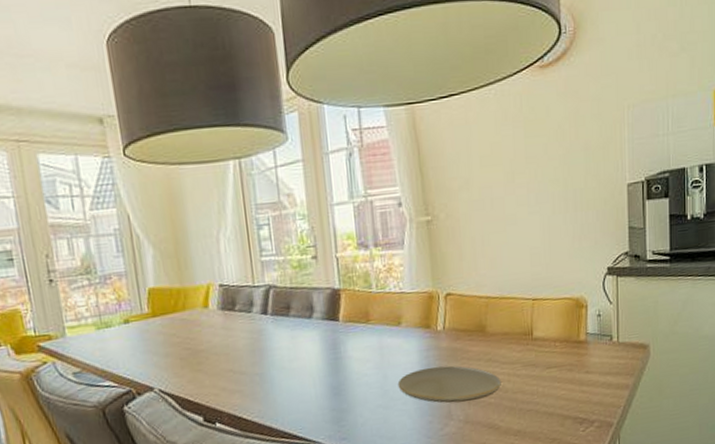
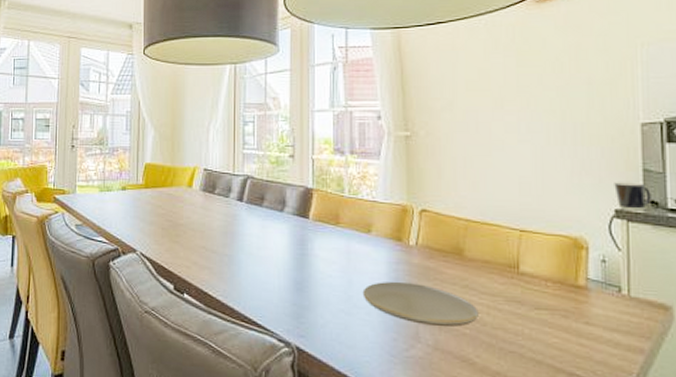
mug: none [607,239,634,267] -> present [614,181,651,211]

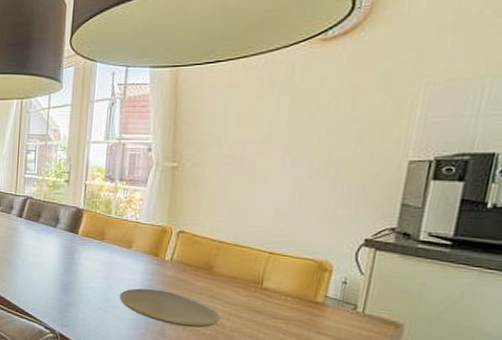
mug: present [614,181,651,211] -> none [368,213,405,241]

